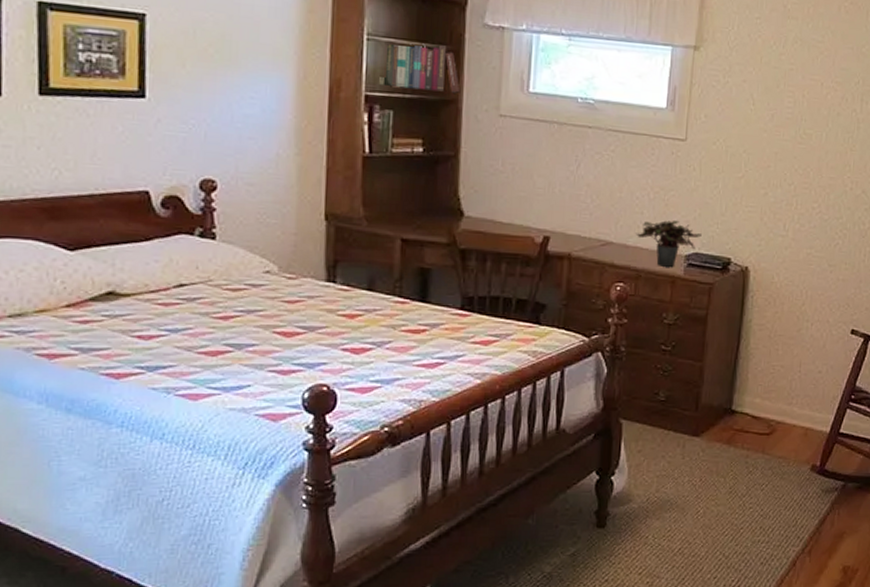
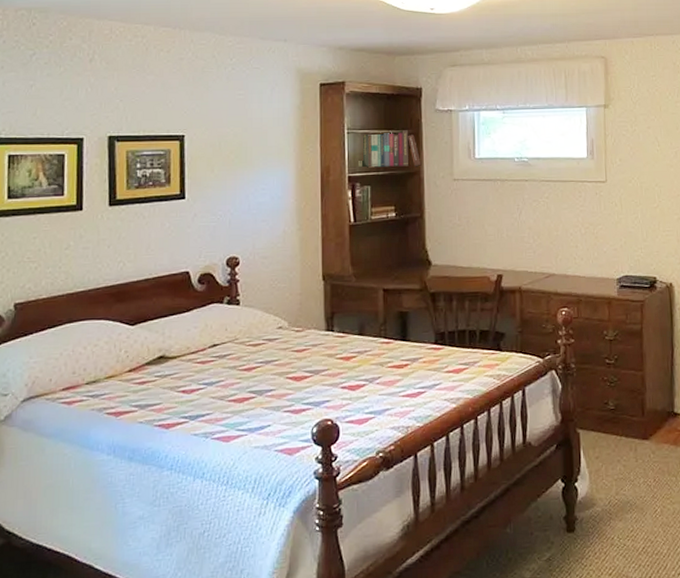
potted plant: present [635,219,702,267] -> none [573,249,629,290]

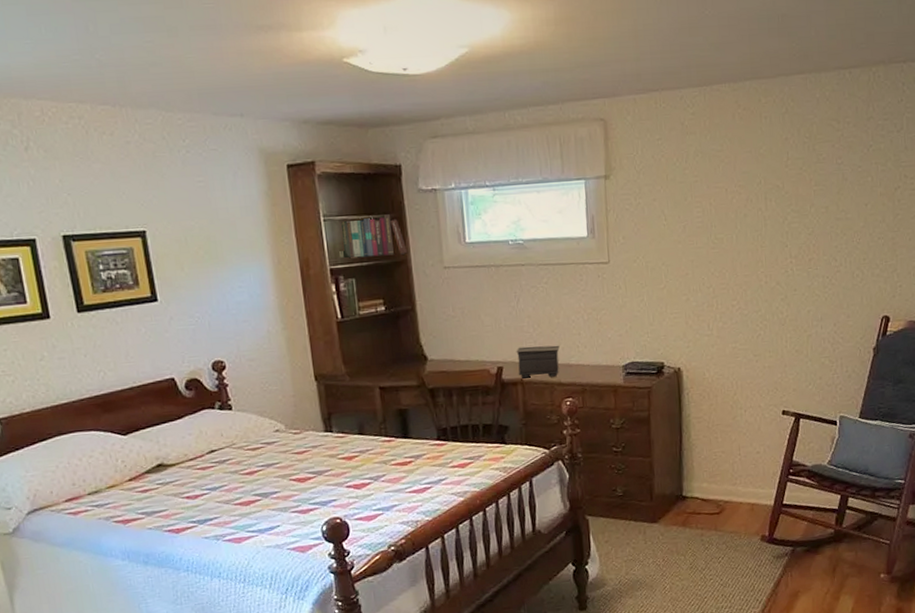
jewelry box: none [516,256,557,287] -> present [516,345,560,379]

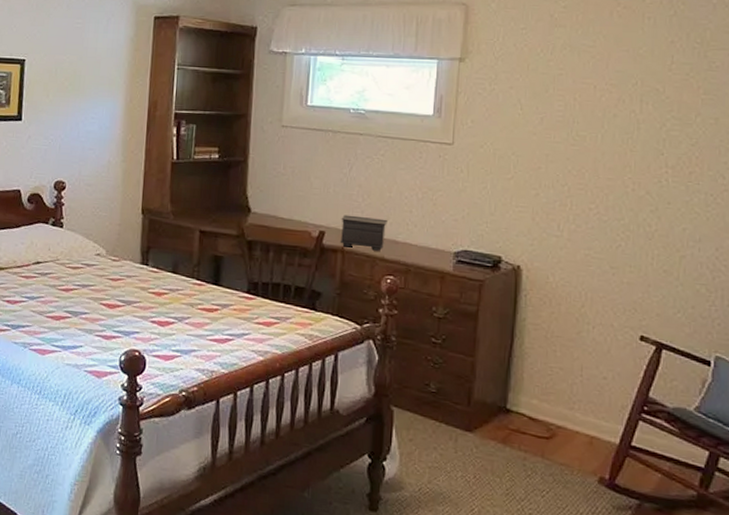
books: present [338,214,408,259] -> none [186,69,250,109]

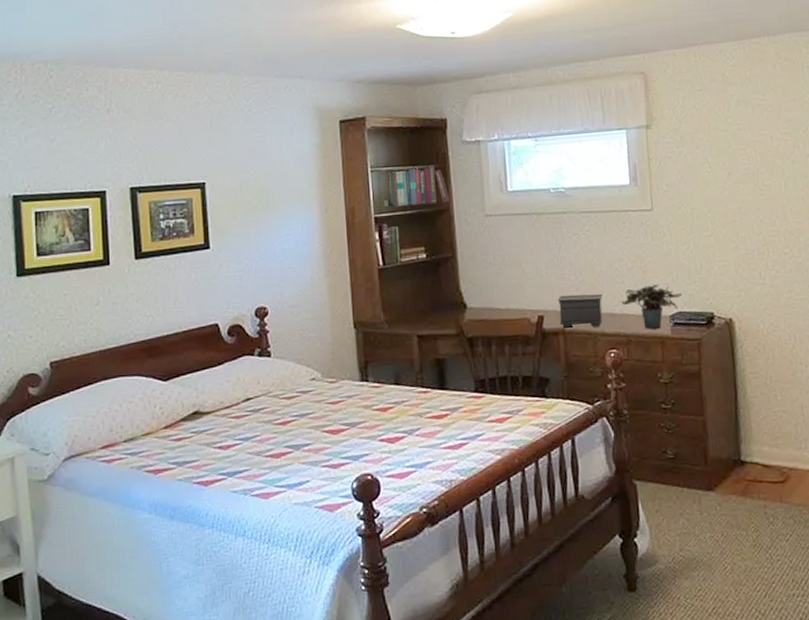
books: none [186,69,250,109] -> present [384,165,451,208]
potted plant: none [405,218,471,263] -> present [620,284,682,329]

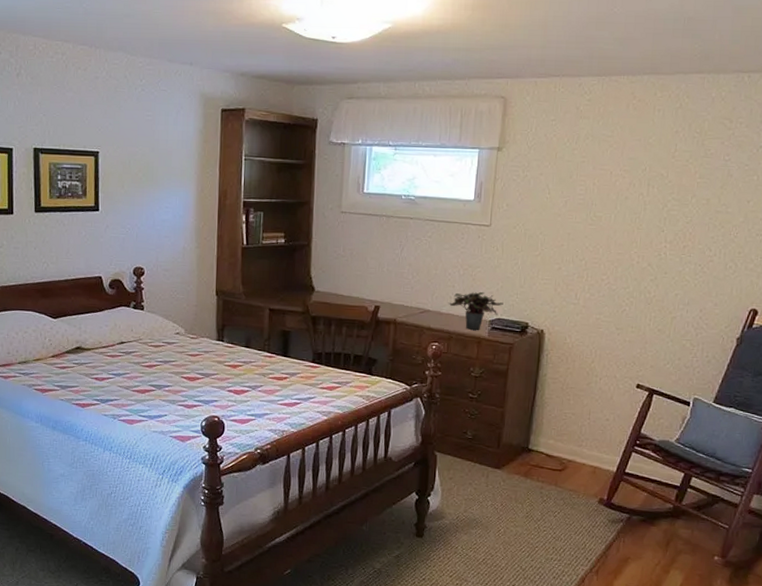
books: present [384,165,451,208] -> none [253,160,312,196]
jewelry box: present [557,293,603,328] -> none [392,291,434,322]

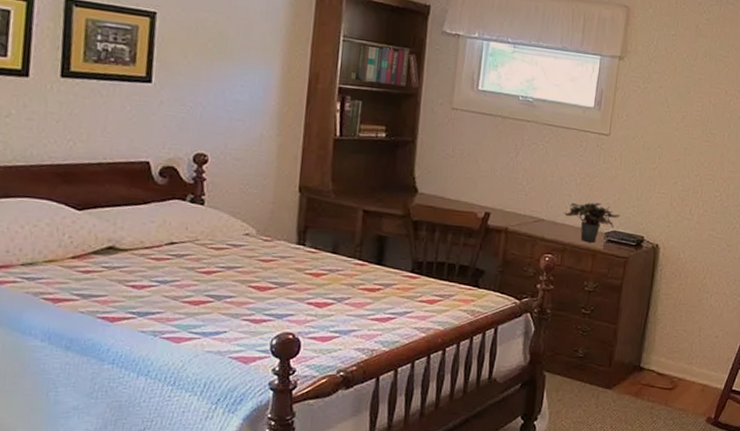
books: none [253,160,312,196] -> present [351,44,420,89]

